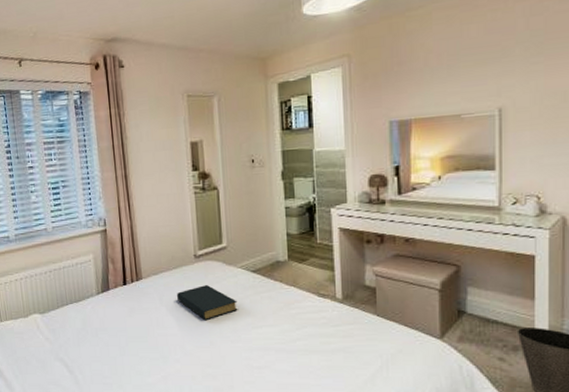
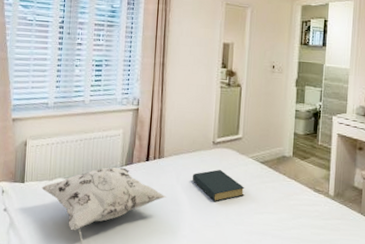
decorative pillow: none [18,295,151,367] -> present [42,167,166,231]

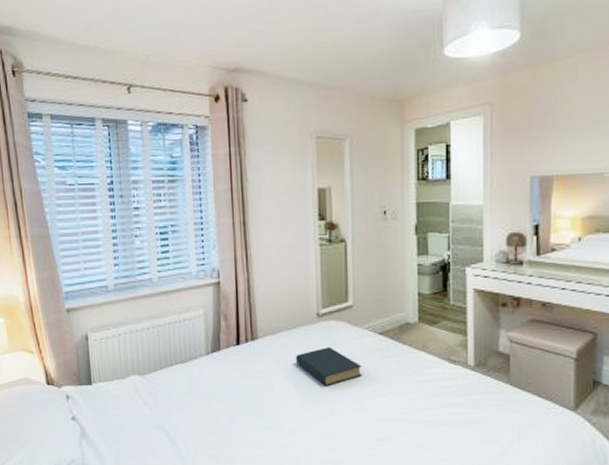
decorative pillow: present [42,167,166,231] -> none [113,355,266,436]

